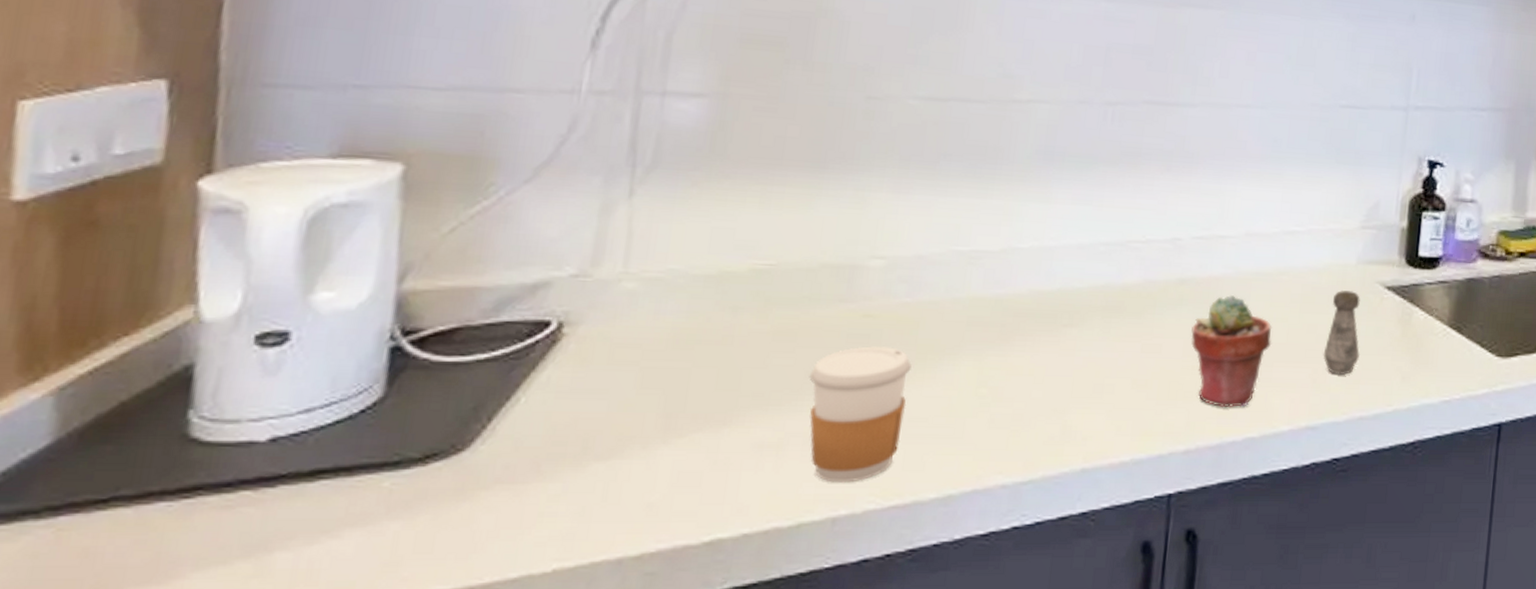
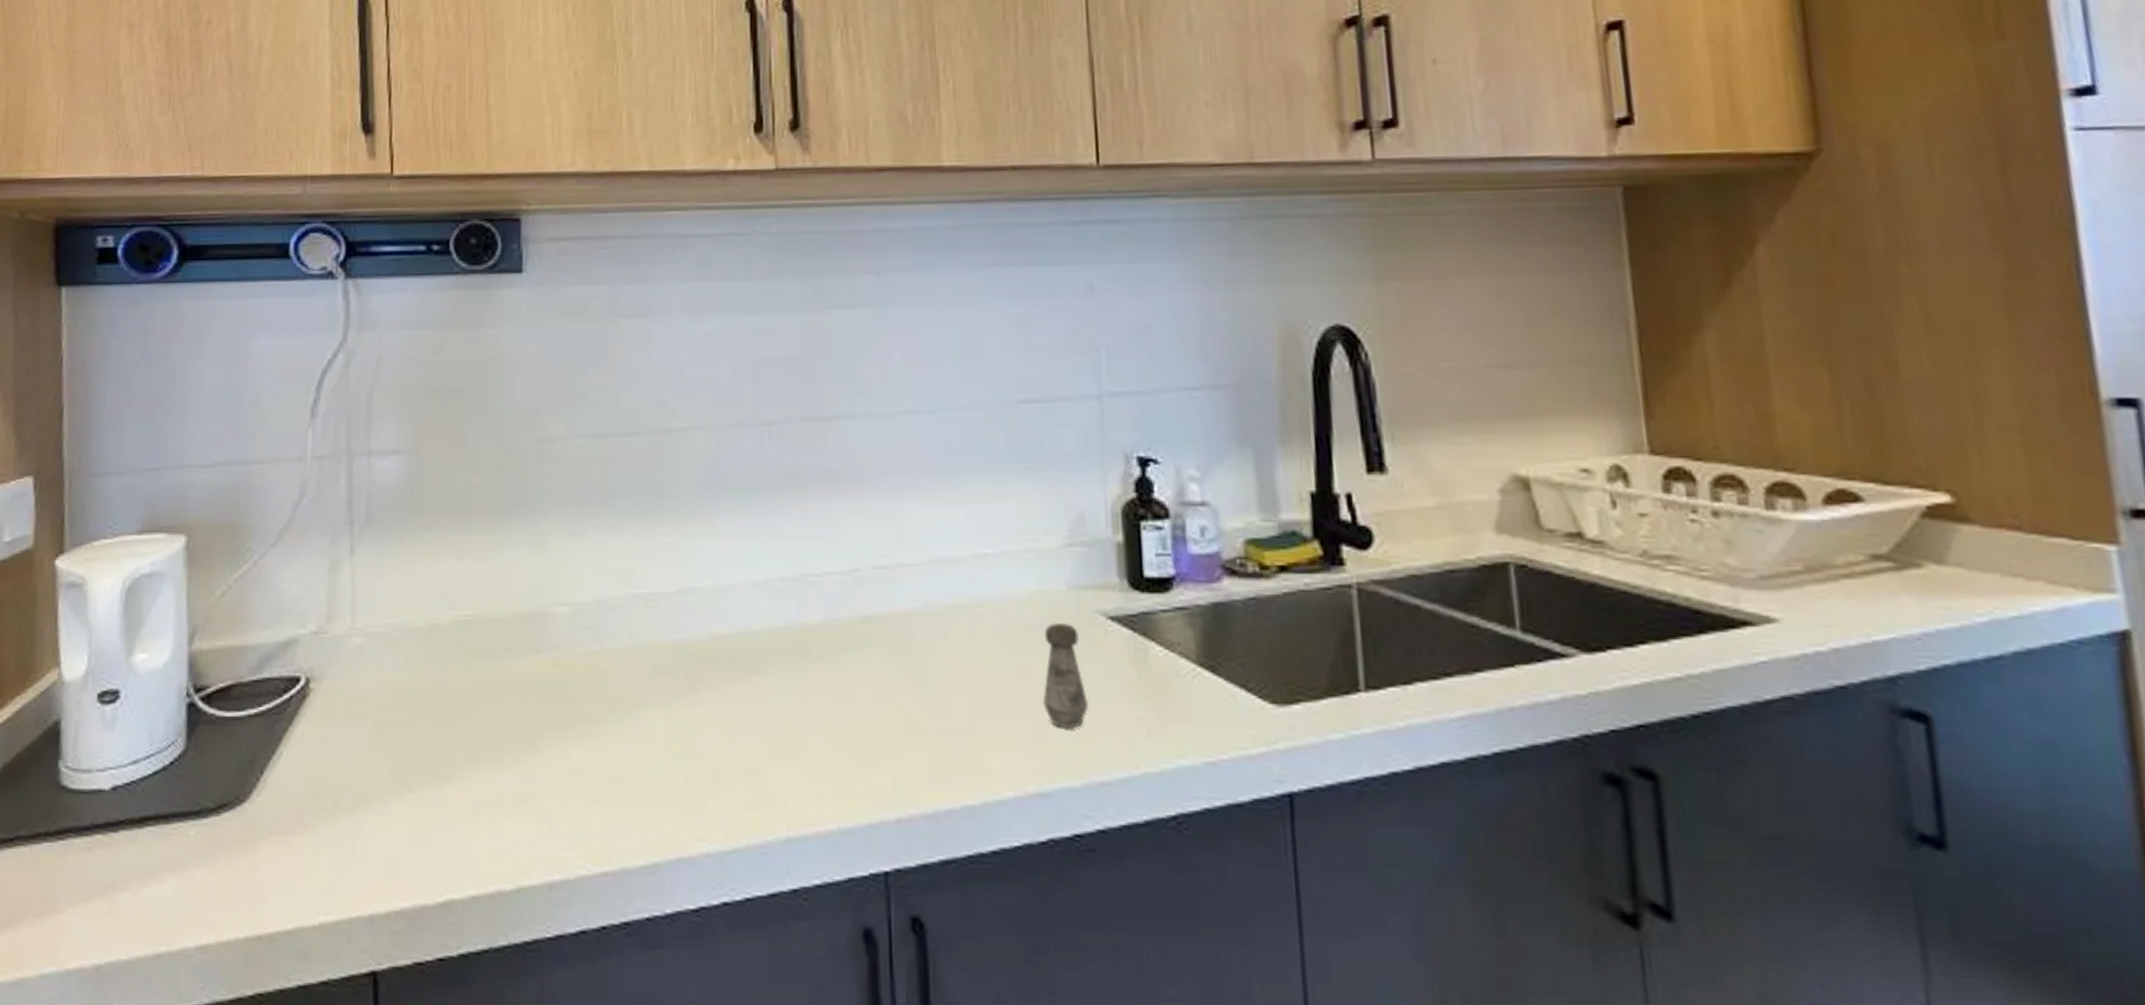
coffee cup: present [809,346,912,483] -> none [513,698,605,845]
potted succulent: present [1191,295,1272,408] -> none [885,633,979,769]

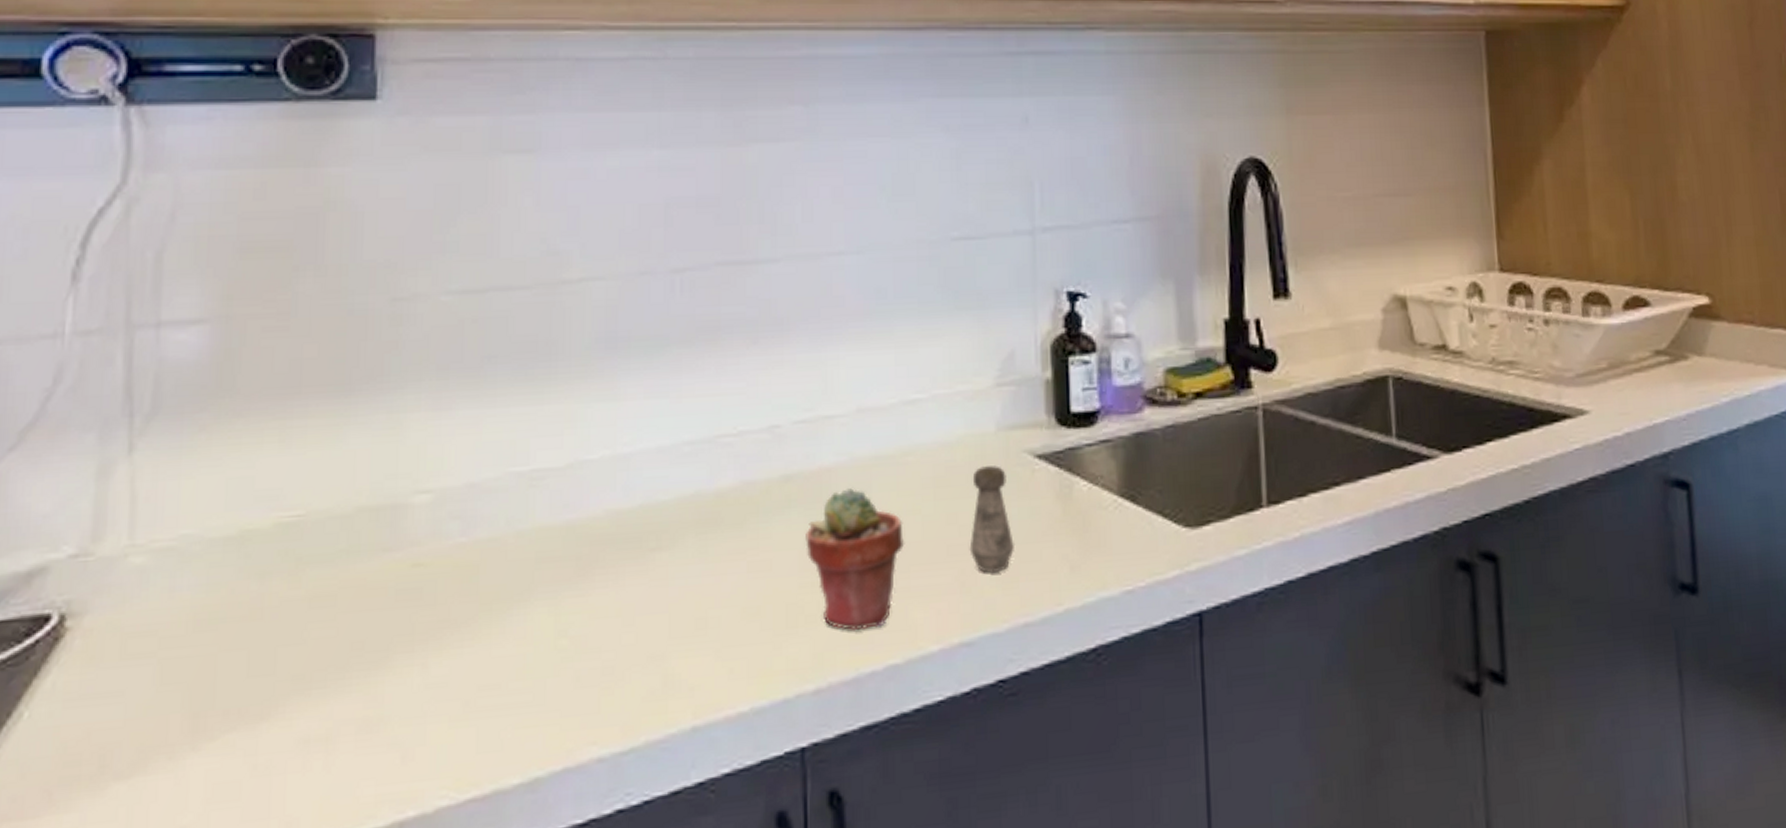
potted succulent: none [885,633,979,769] -> present [805,488,905,631]

